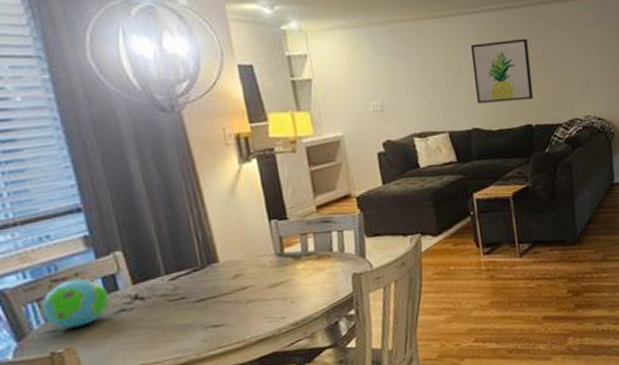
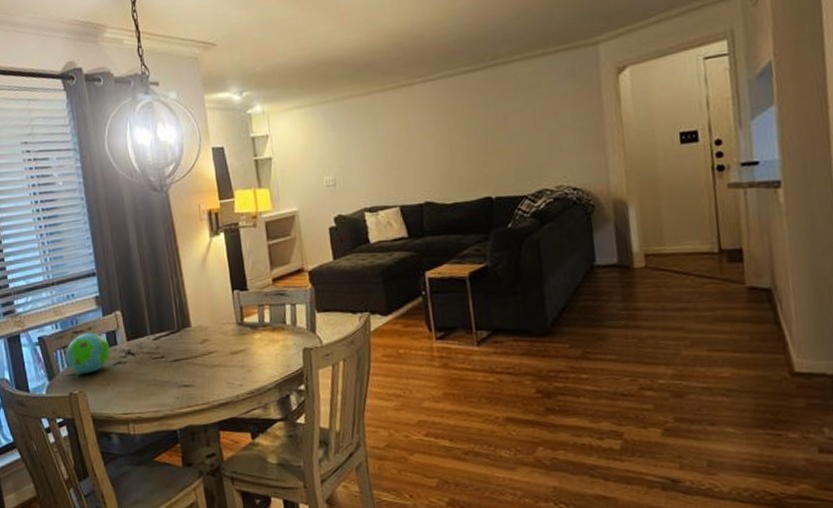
wall art: present [470,38,533,104] -> none [423,103,493,176]

